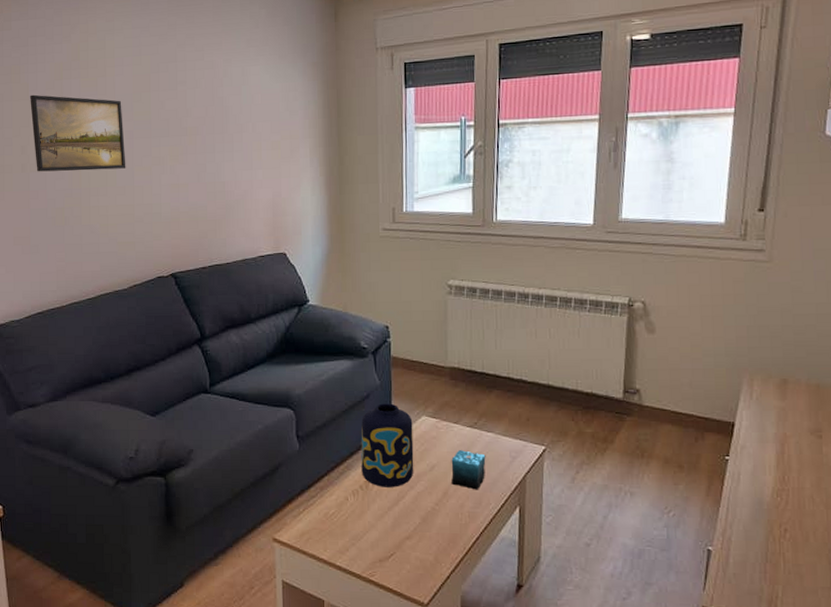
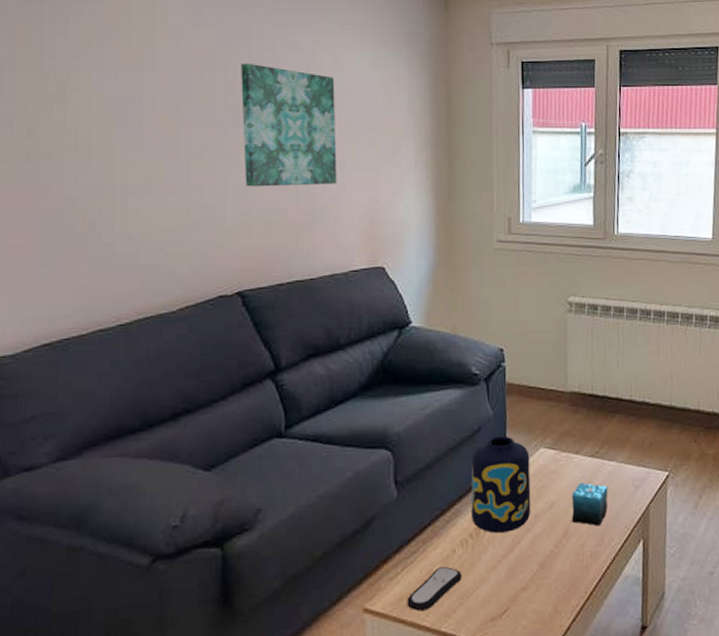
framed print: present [30,94,126,172] -> none [43,63,180,163]
wall art: none [170,83,246,187] -> present [241,64,337,187]
remote control: none [308,511,354,546] -> present [407,567,463,611]

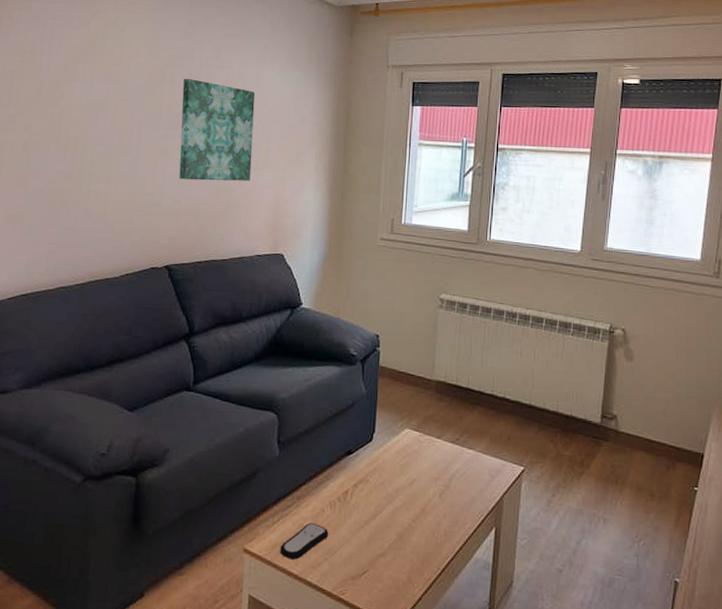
vase: present [471,436,531,533] -> none [340,413,396,501]
candle: present [571,482,608,526] -> none [430,465,466,508]

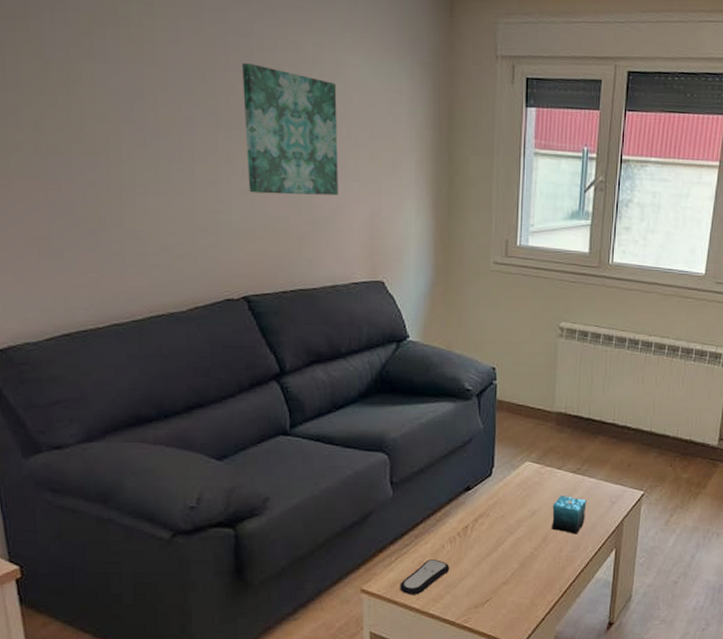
candle: none [430,465,466,508] -> present [552,494,587,534]

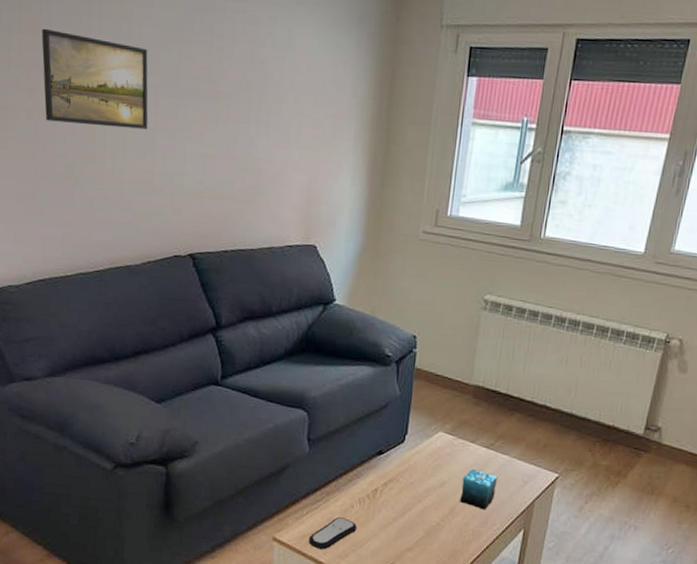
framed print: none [45,51,184,164] -> present [42,28,149,129]
wall art: present [242,63,338,196] -> none [201,36,287,162]

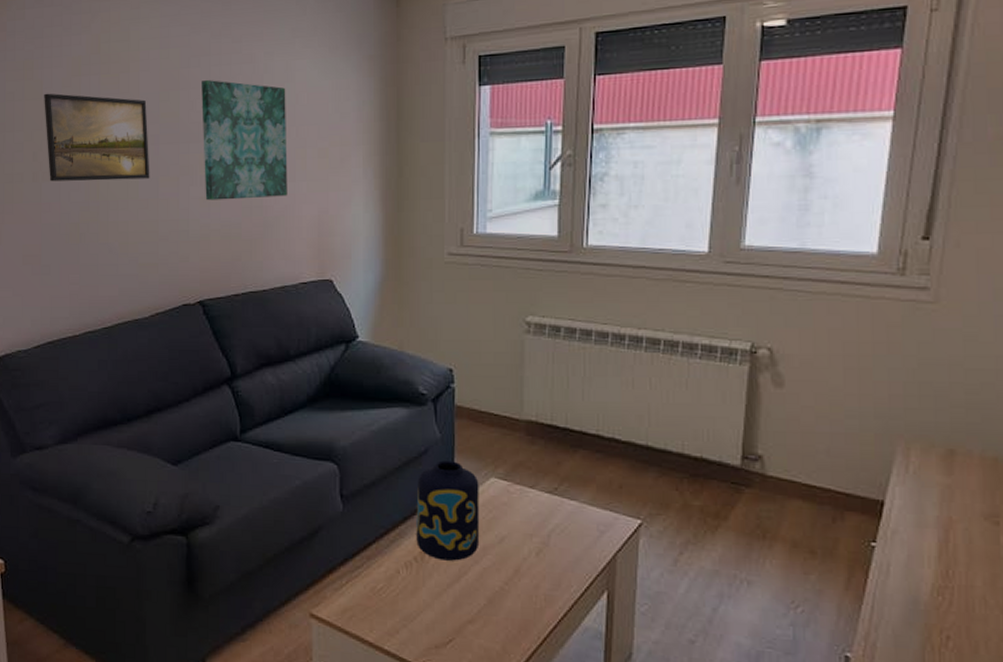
wall art: none [201,36,287,162] -> present [201,80,288,201]
remote control: present [308,517,357,550] -> none [351,586,406,626]
vase: none [370,414,429,500] -> present [416,460,480,561]
candle: present [460,468,498,510] -> none [525,519,568,569]

